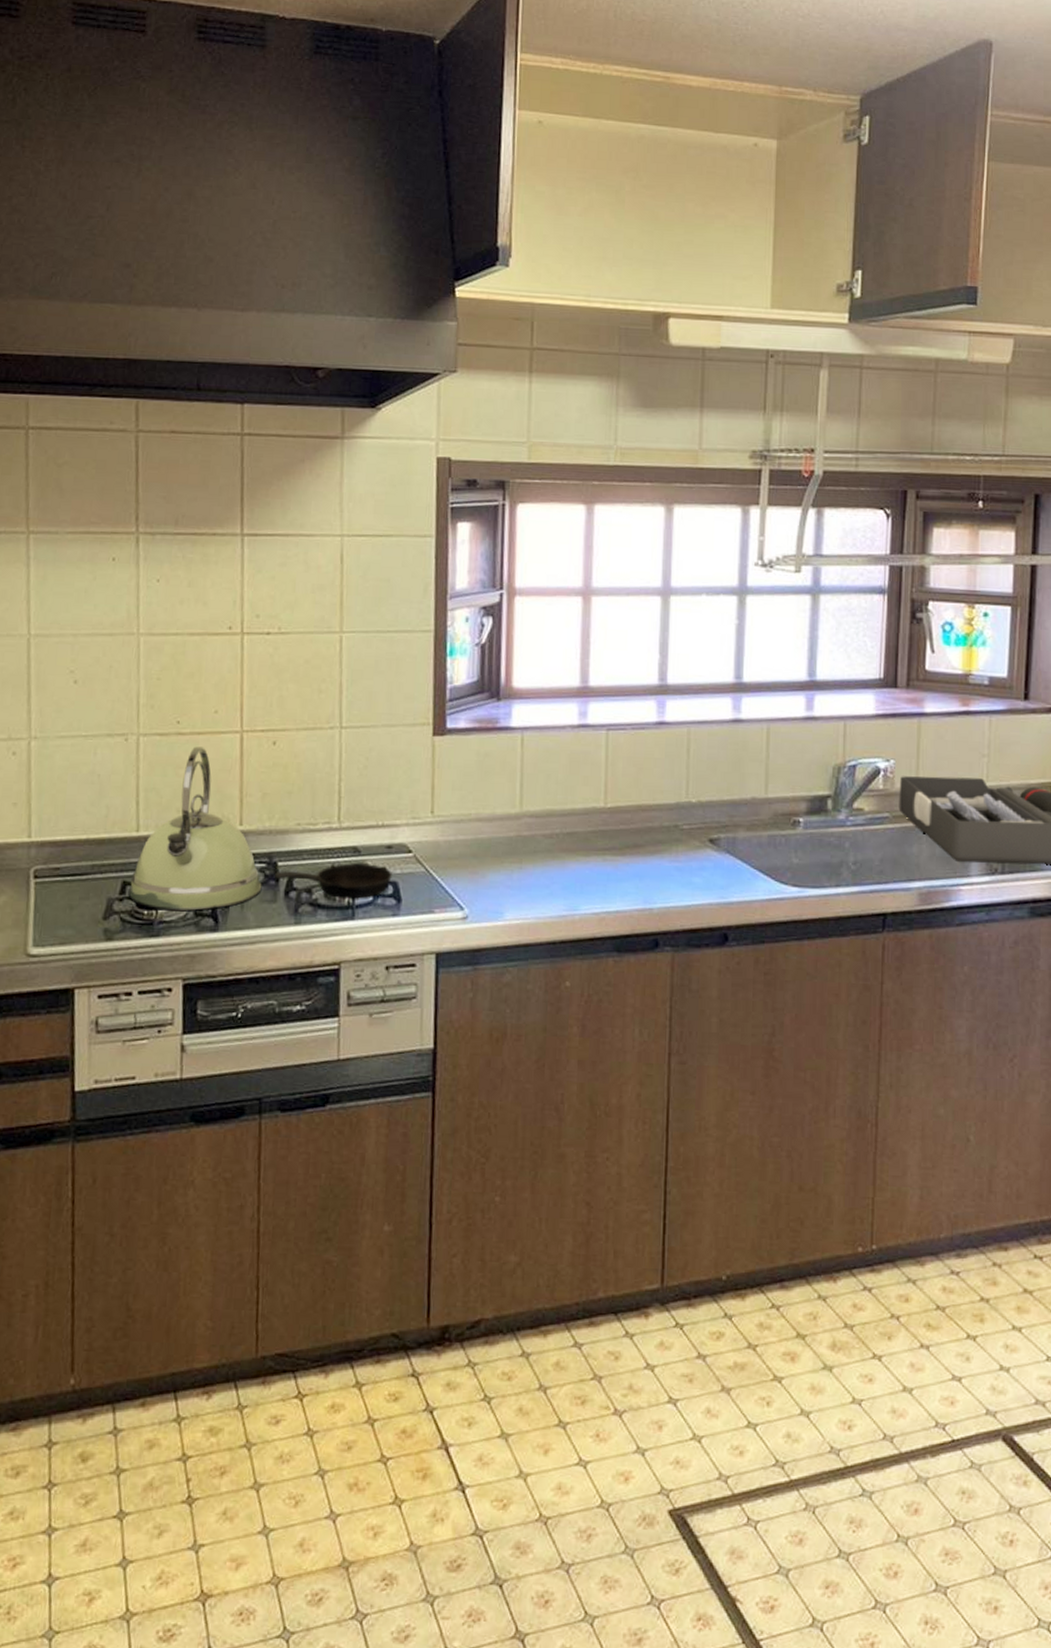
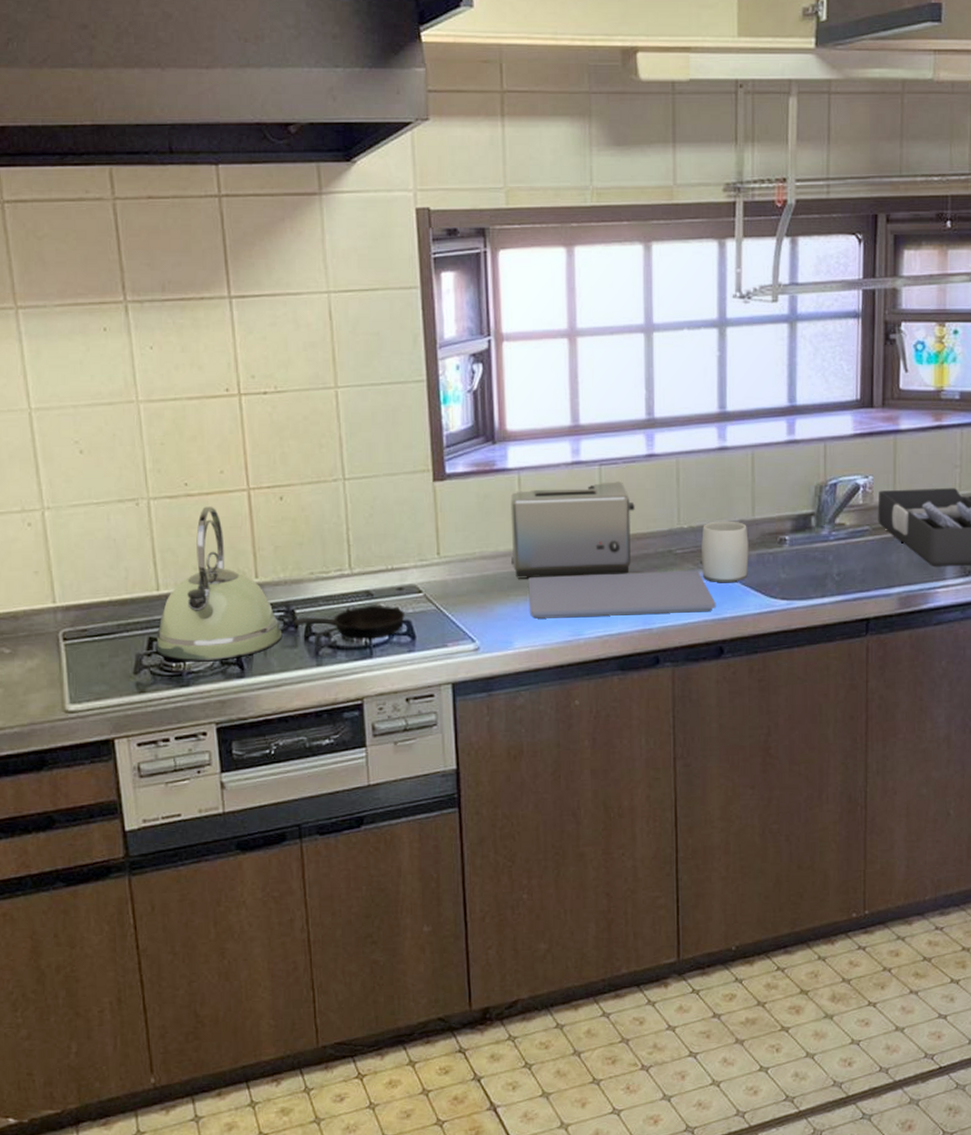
toaster: none [507,747,642,847] -> present [510,480,635,579]
cutting board: none [524,844,722,894] -> present [528,570,716,619]
mug: none [709,797,760,865] -> present [701,521,749,583]

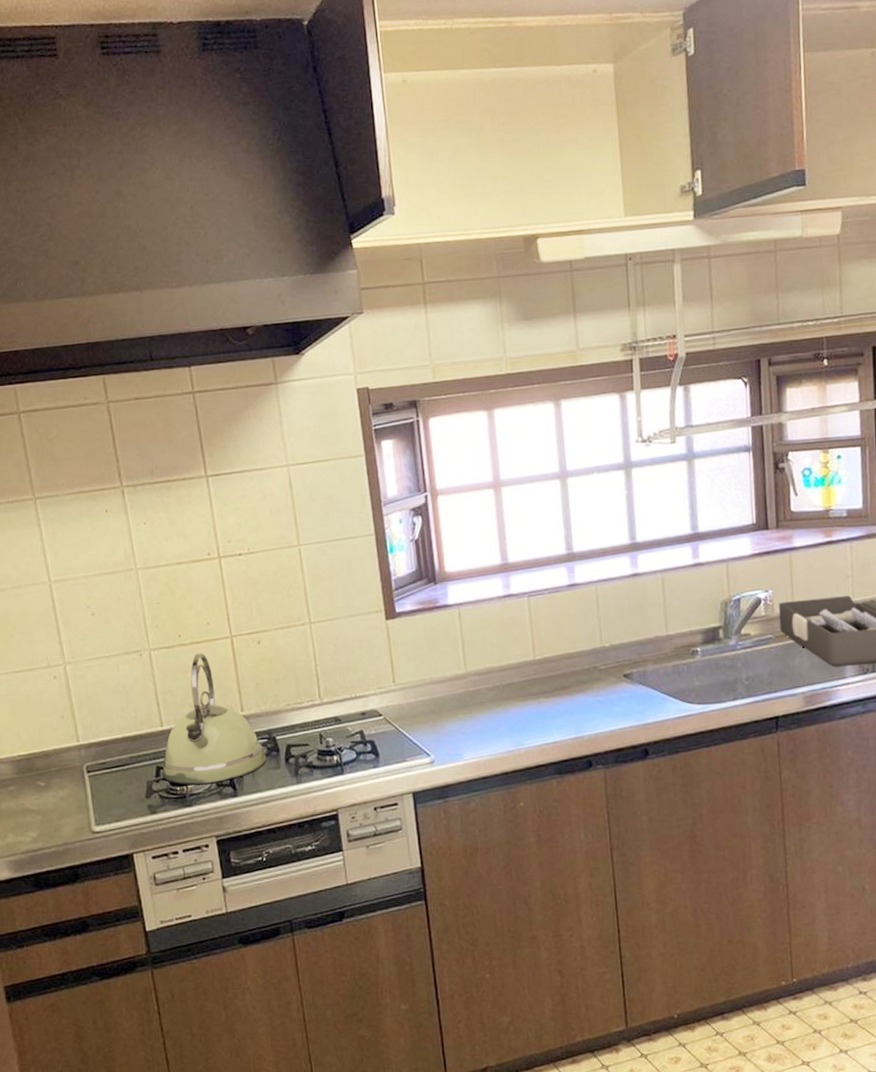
frying pan: present [294,605,405,638] -> none [275,728,369,758]
toaster: present [510,480,635,579] -> none [452,608,562,699]
cutting board: present [528,570,716,619] -> none [472,683,639,733]
mug: present [701,521,749,583] -> none [622,637,666,693]

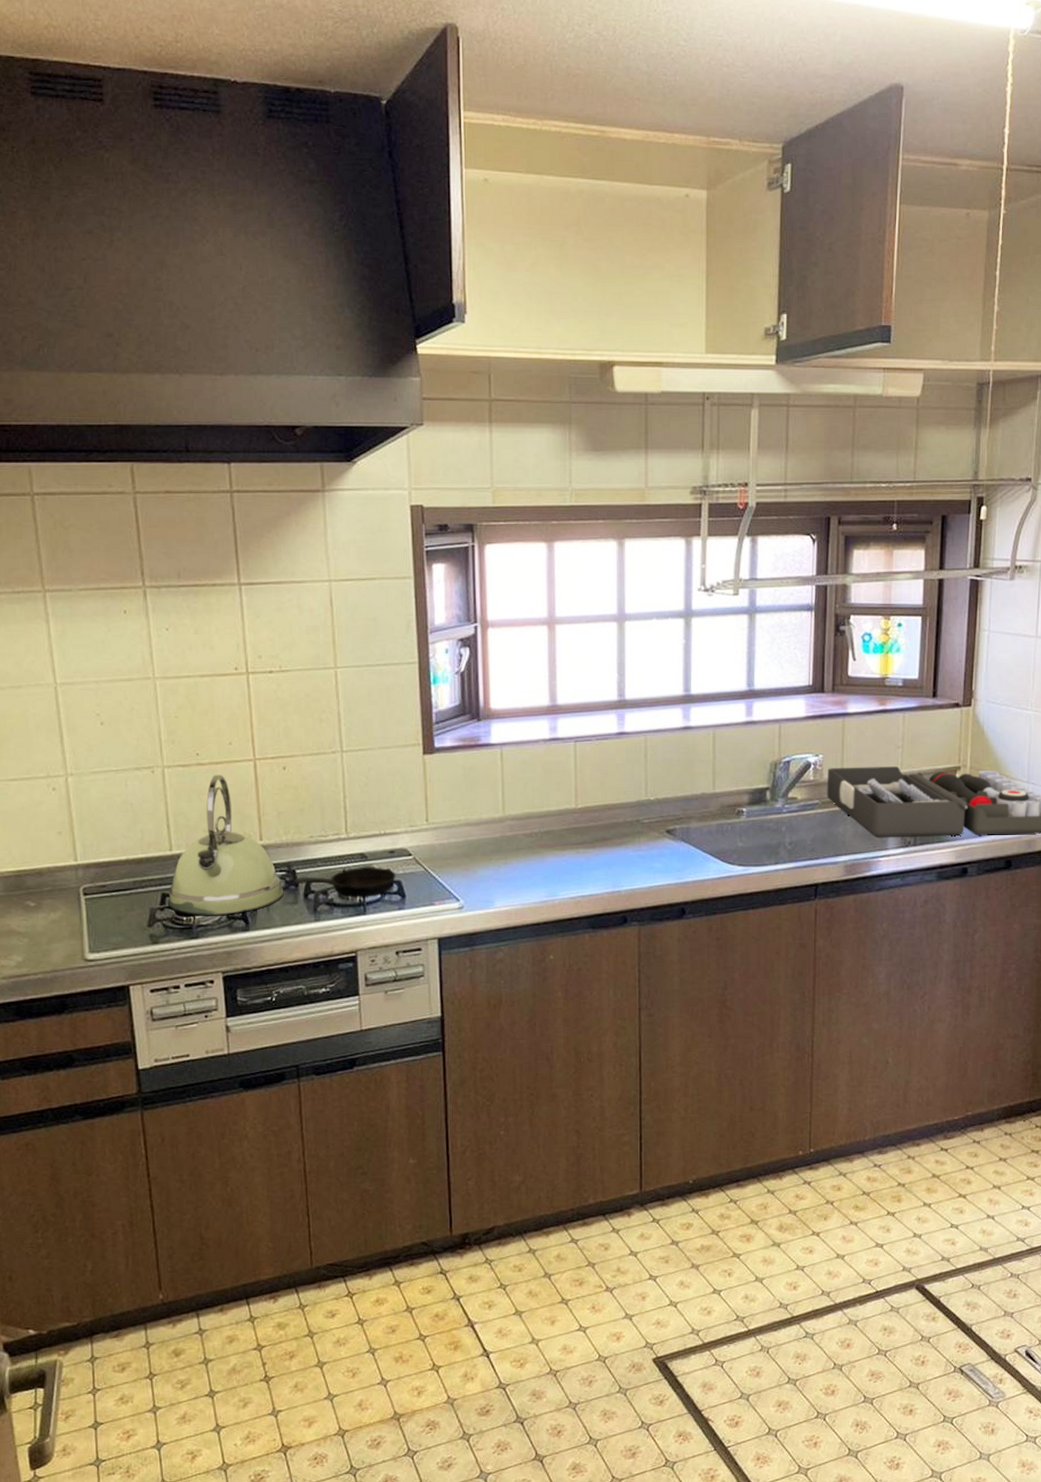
frying pan: none [275,728,369,758] -> present [294,866,396,896]

